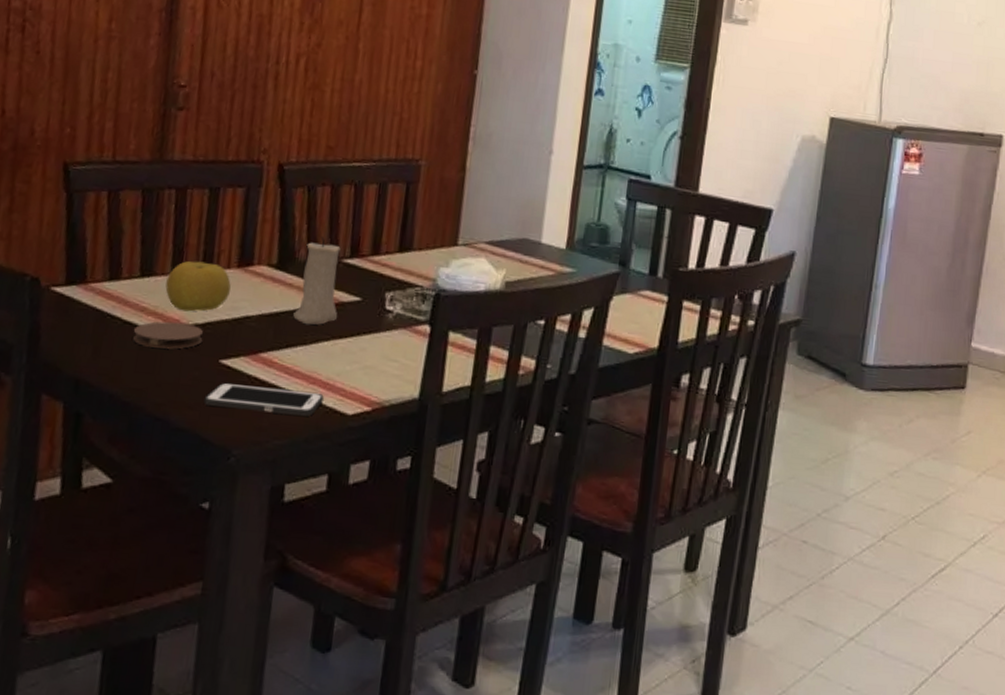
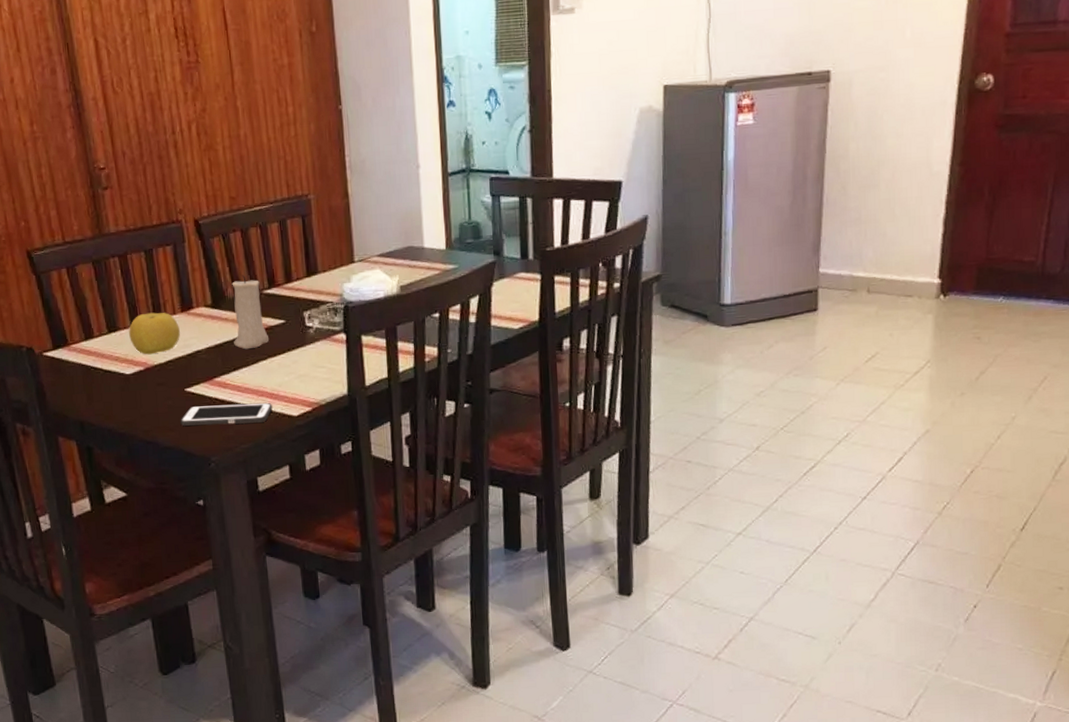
coaster: present [133,321,203,349] -> none [113,364,168,388]

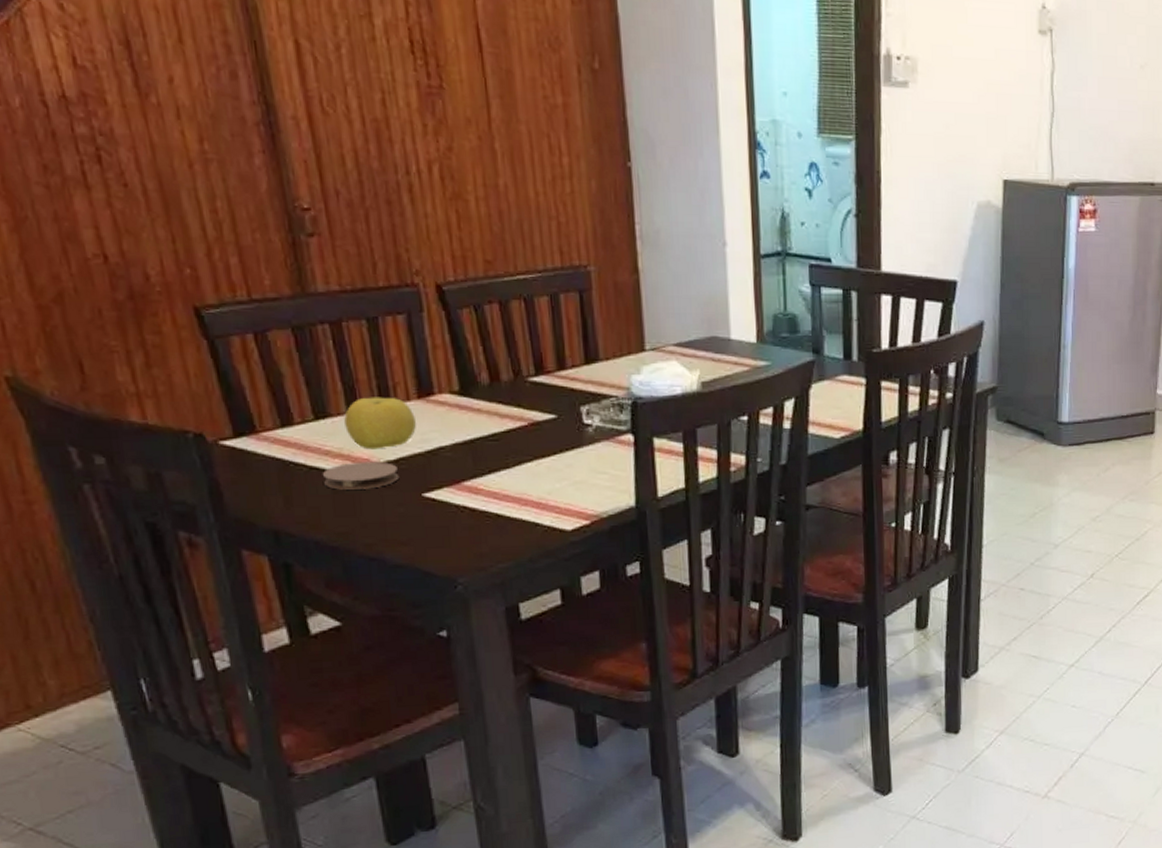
coaster: none [113,364,168,388] -> present [322,461,400,490]
cell phone: present [180,402,273,426] -> none [415,513,539,540]
candle: present [232,274,270,350] -> none [486,357,536,449]

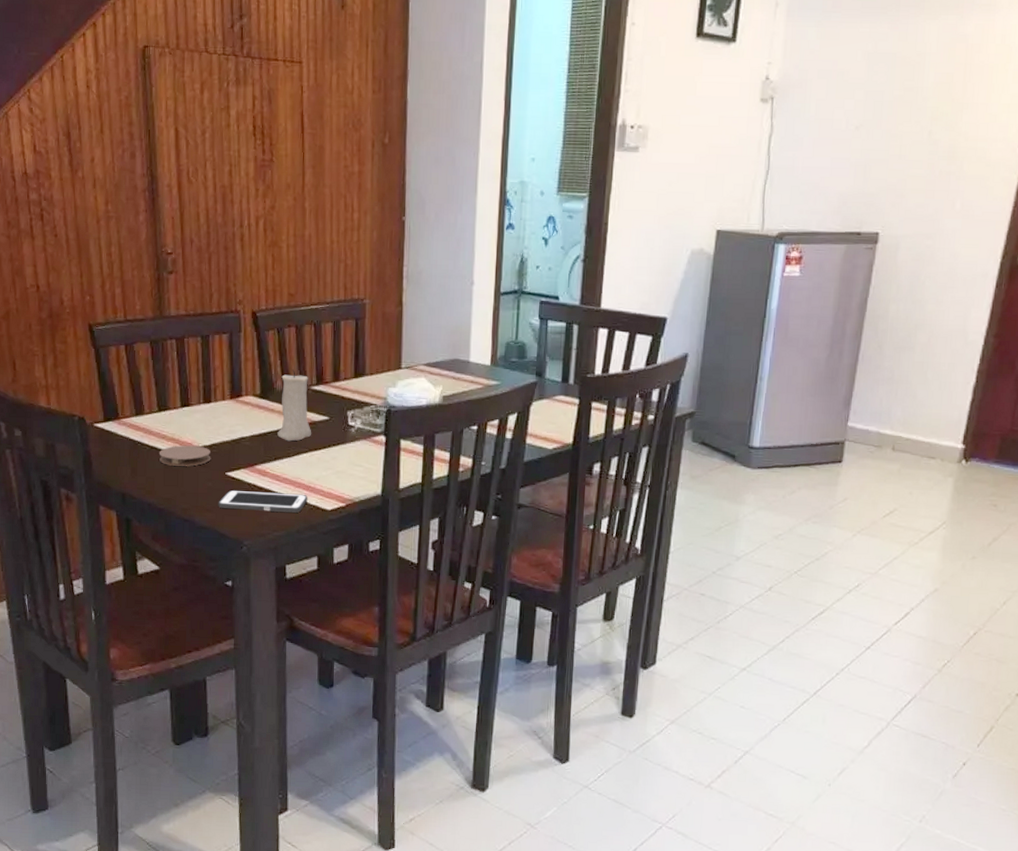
fruit: present [344,397,417,450] -> none [178,396,228,436]
cell phone: none [415,513,539,540] -> present [218,489,308,513]
candle: none [486,357,536,449] -> present [277,369,312,442]

